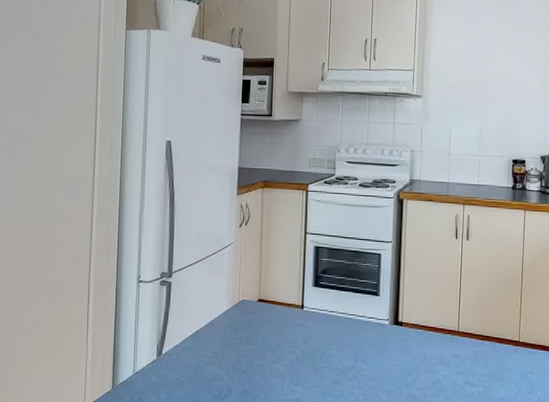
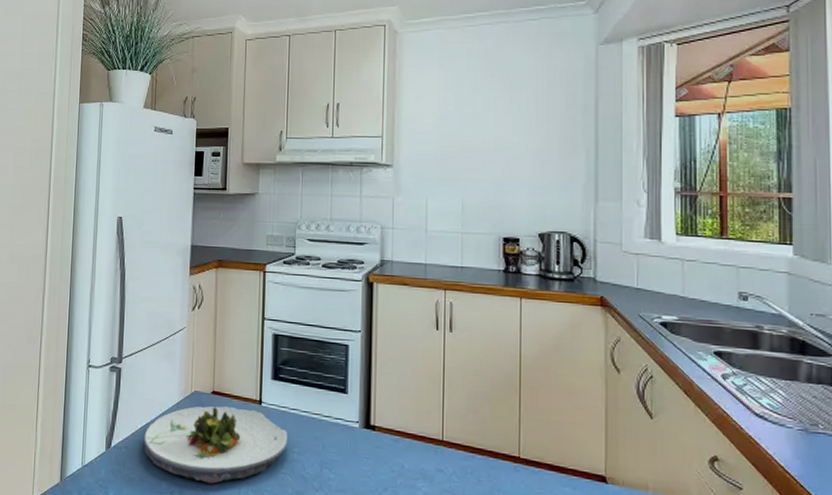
salad plate: none [194,312,327,381] -> present [144,406,289,484]

